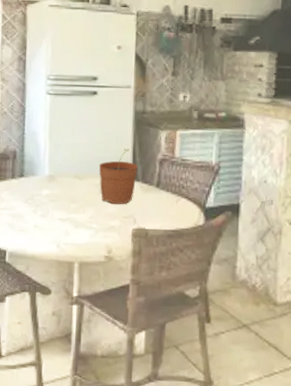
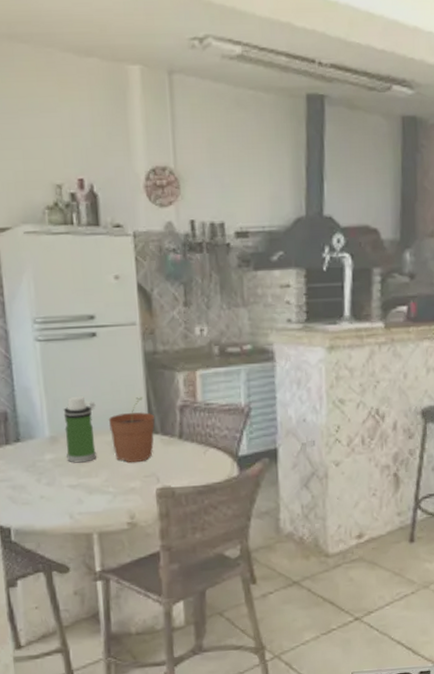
water bottle: none [60,143,90,200] -> present [63,396,97,463]

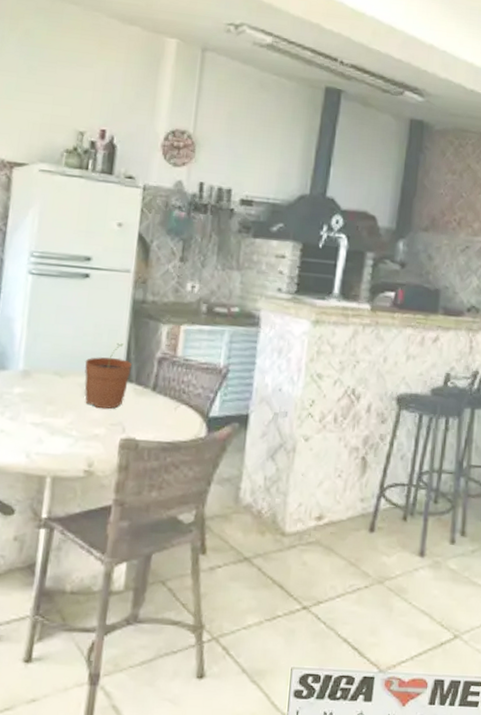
water bottle: present [63,396,97,463] -> none [35,333,76,402]

